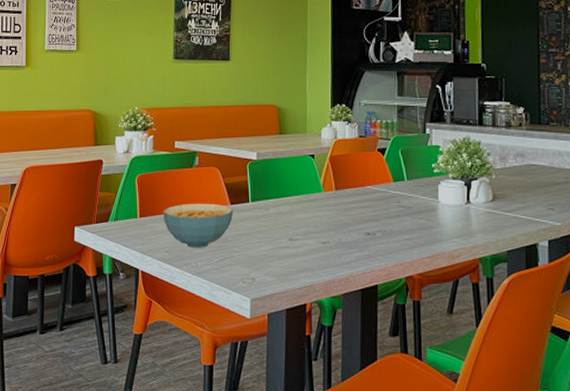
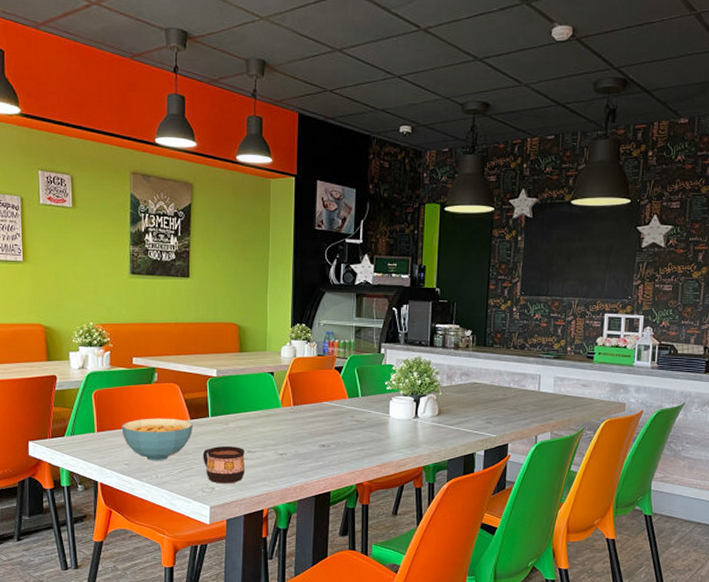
cup: none [243,232,286,274] -> present [202,445,245,484]

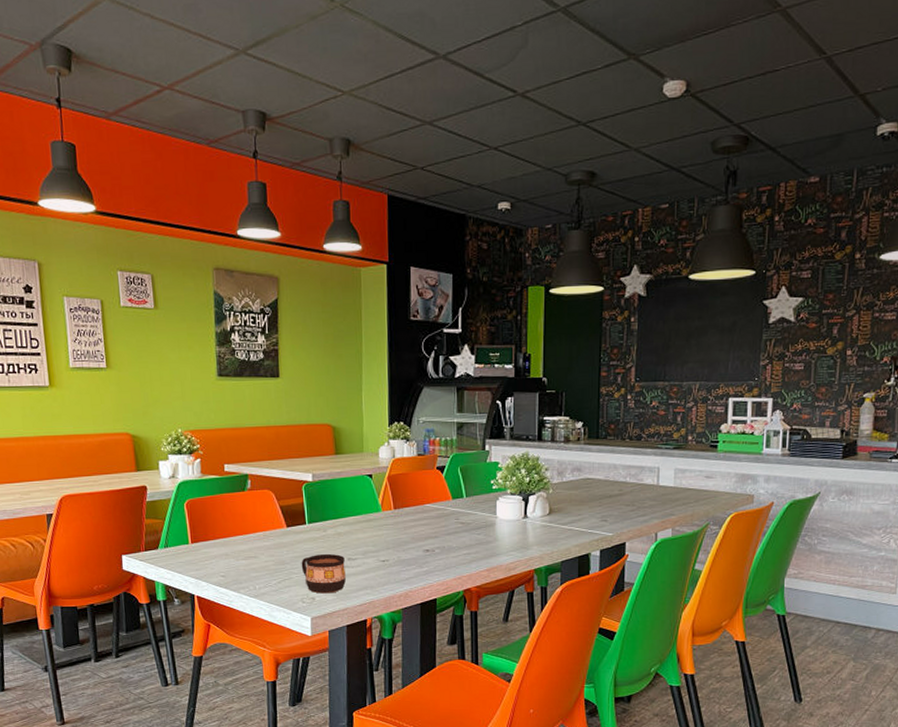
cereal bowl: present [121,418,194,460] -> none [215,526,290,571]

